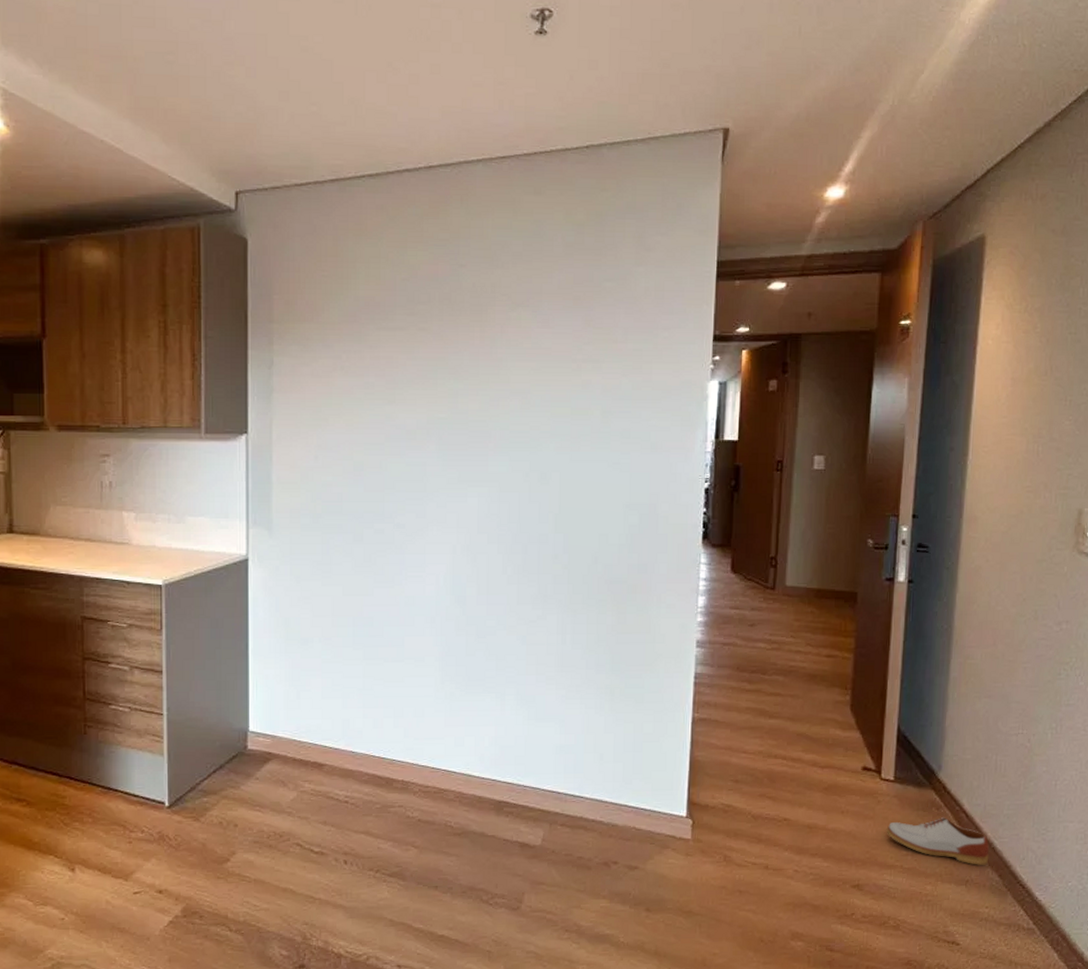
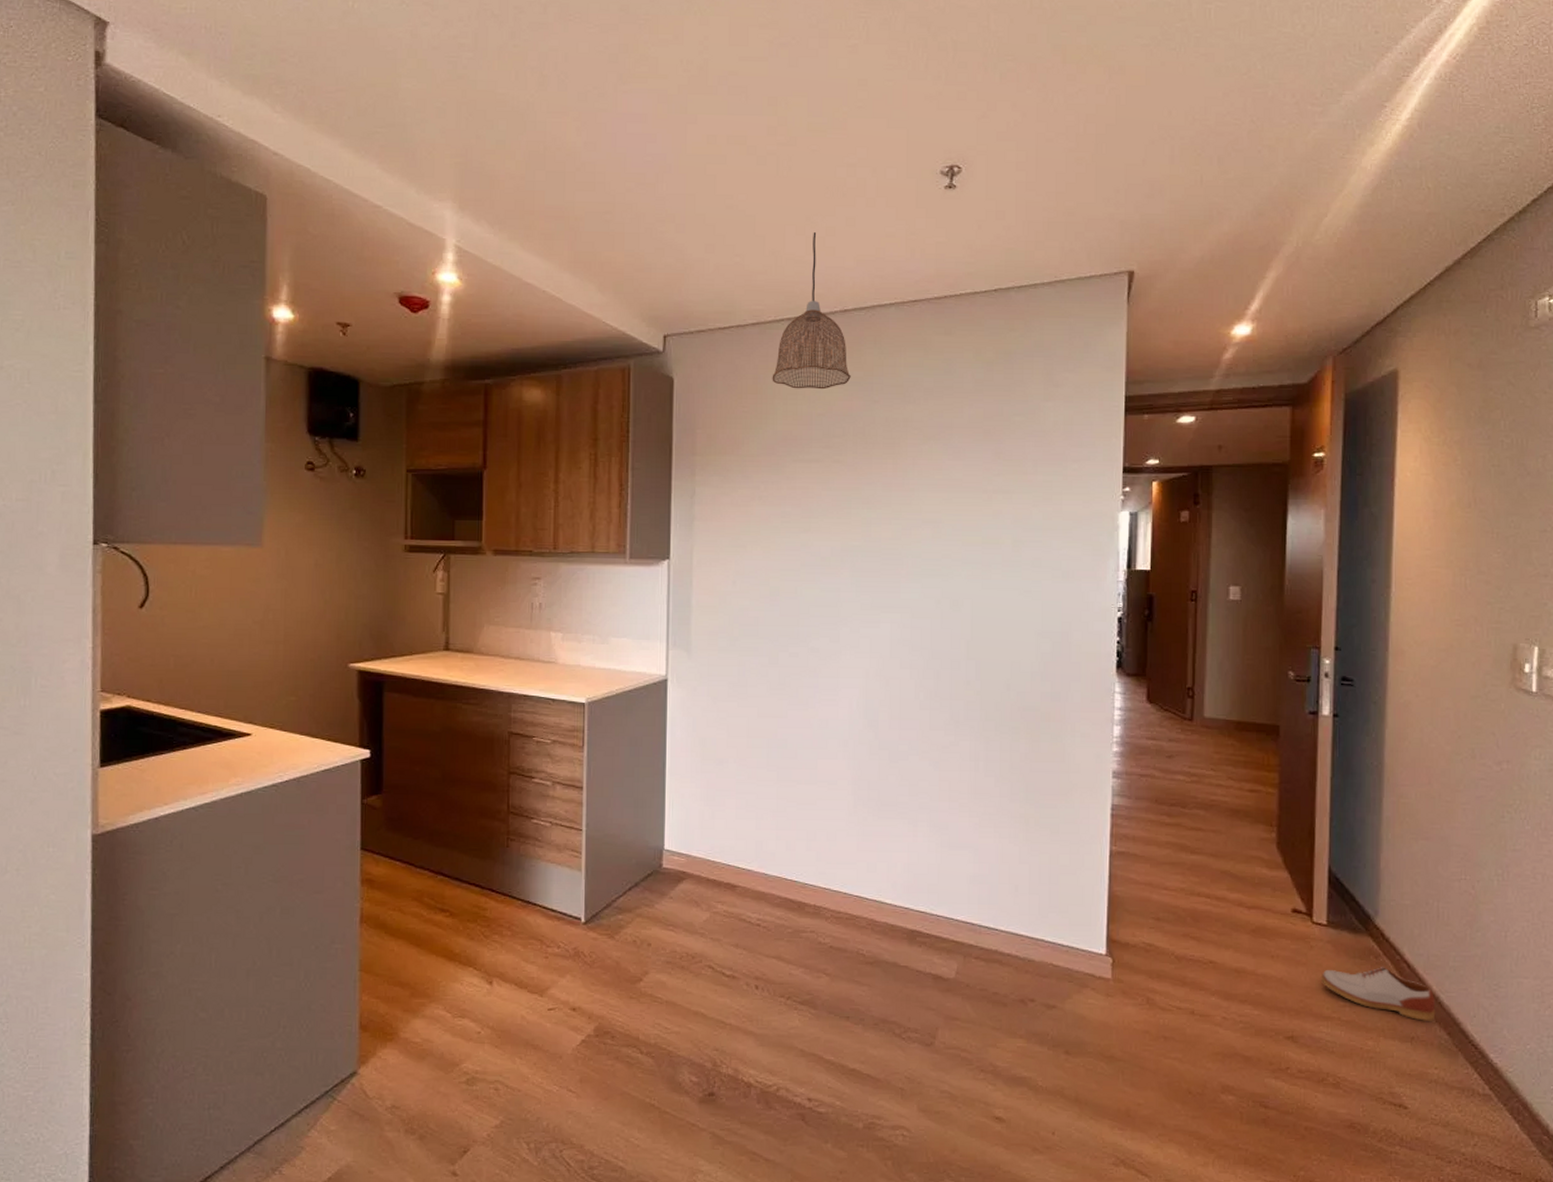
pendant lamp: none [353,80,436,253] -> present [772,232,851,390]

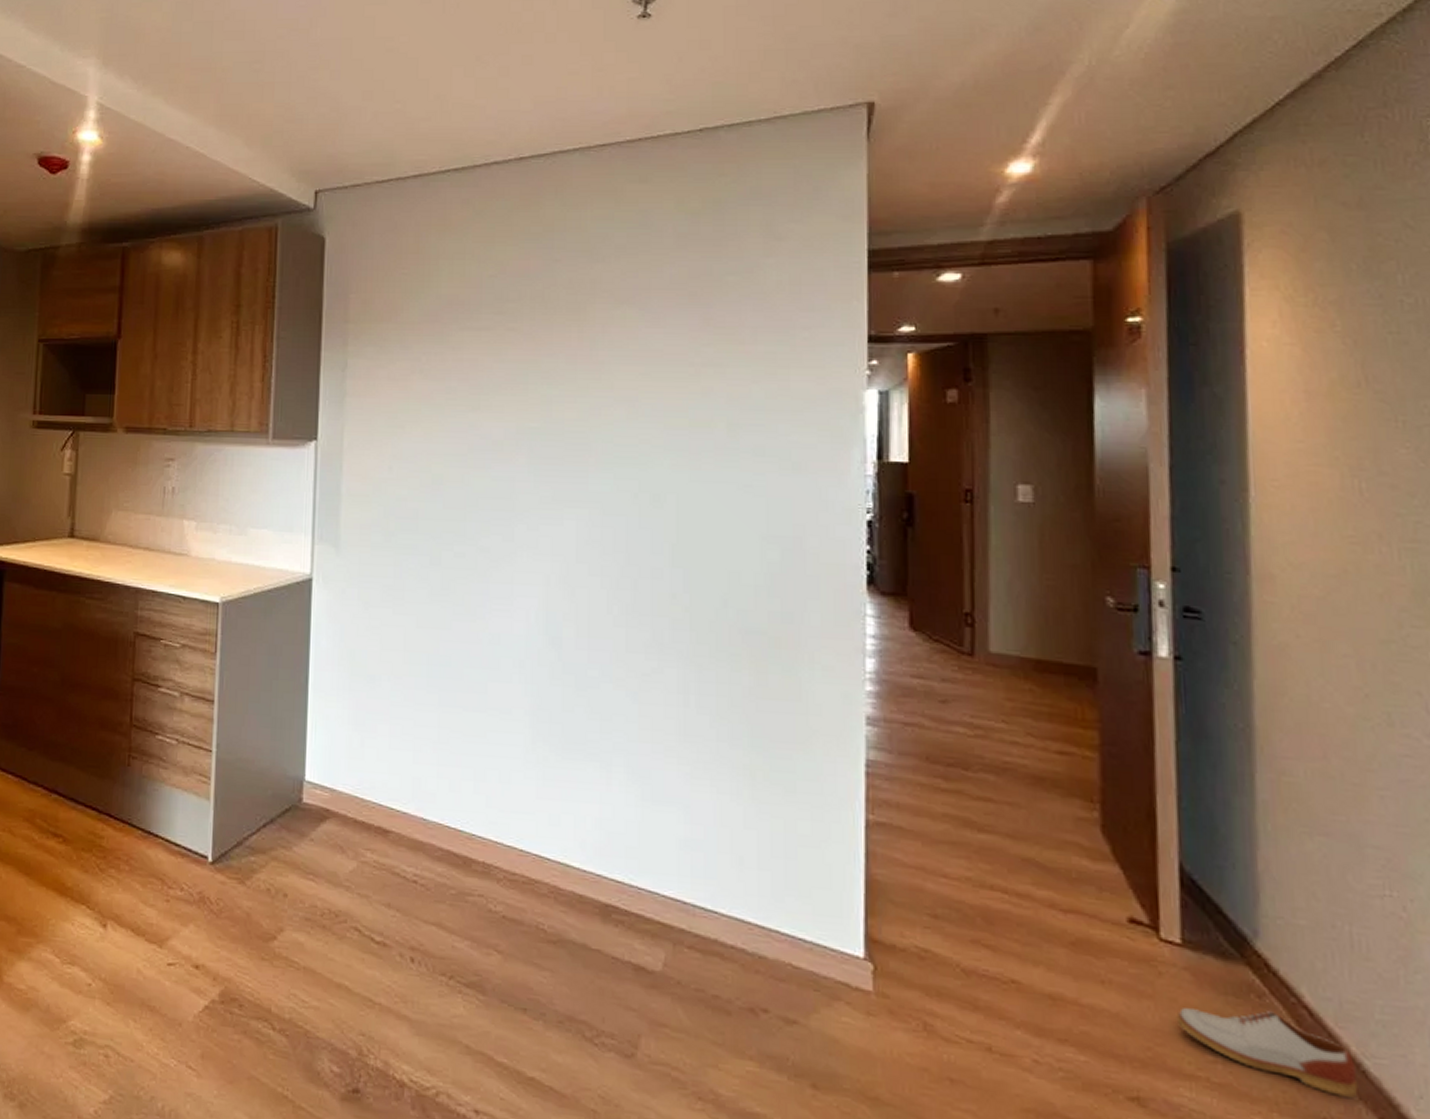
pendant lamp: present [772,232,851,390] -> none [436,73,528,248]

